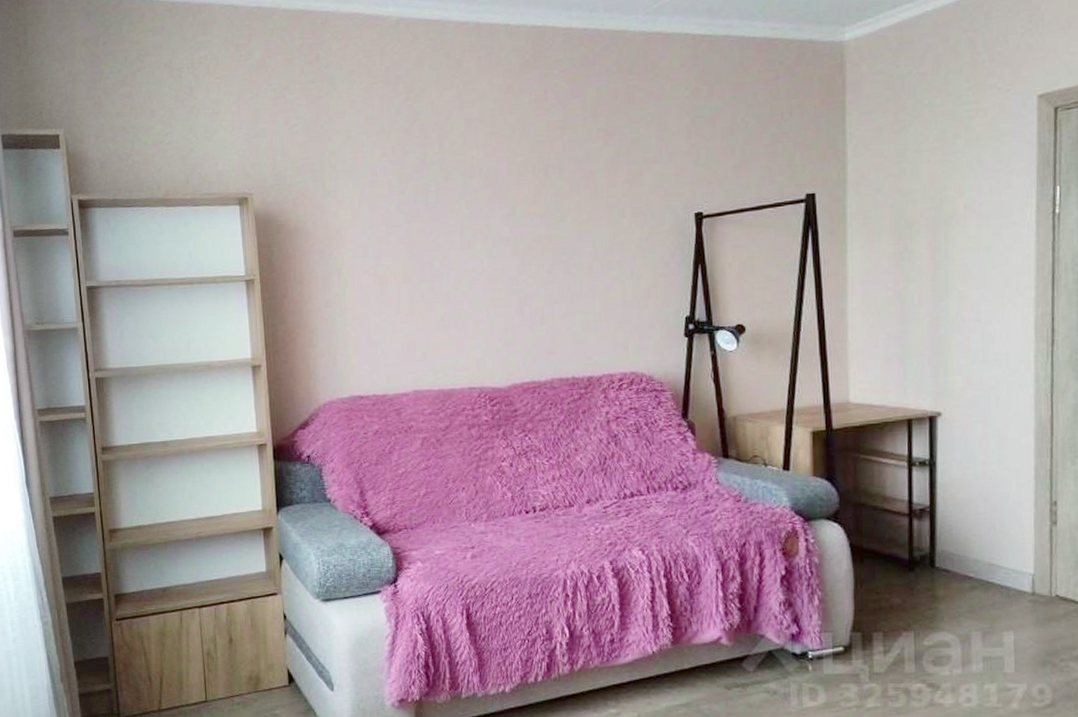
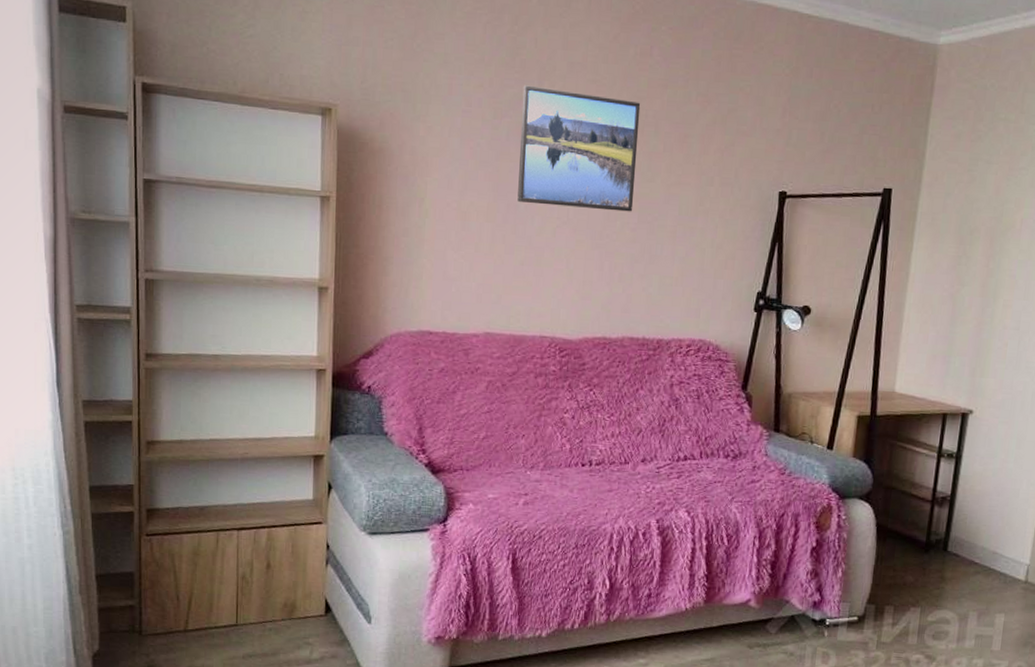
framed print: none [424,146,547,260] -> present [517,85,641,212]

